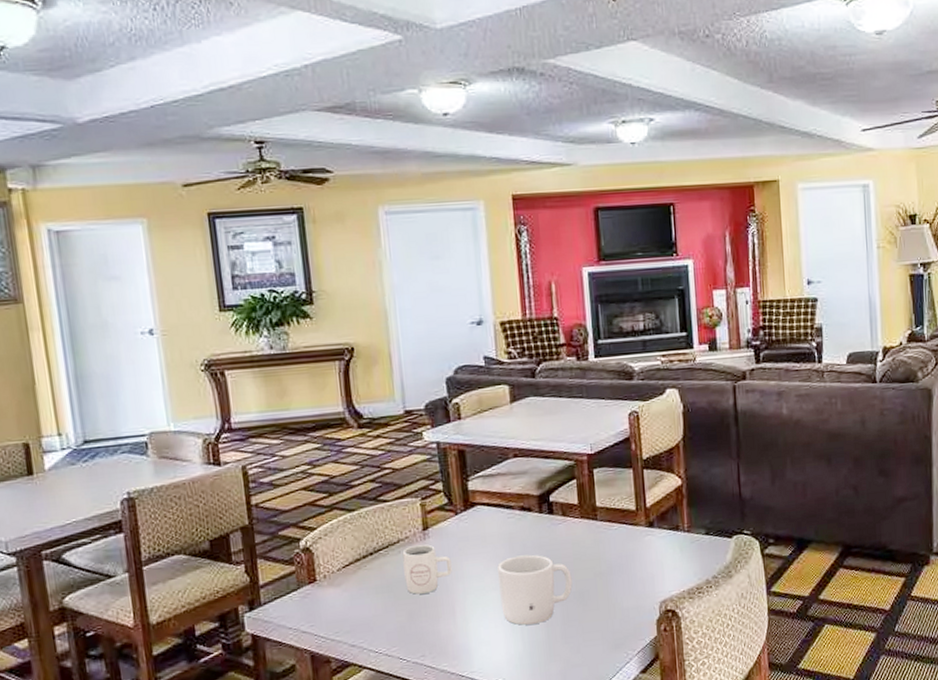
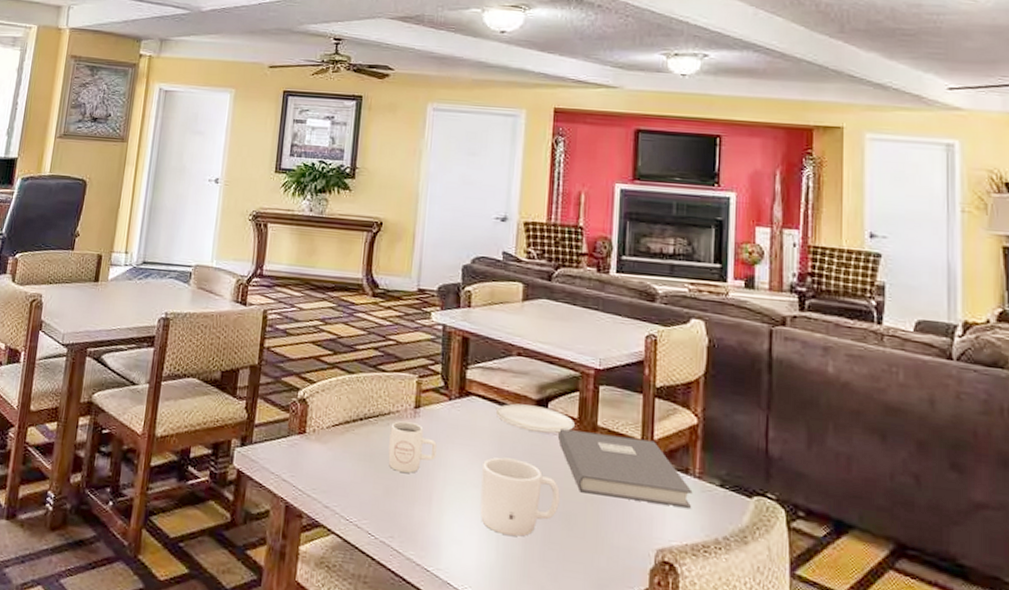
plate: none [501,500,576,526] -> present [495,403,575,434]
book: none [562,508,684,570] -> present [557,429,693,508]

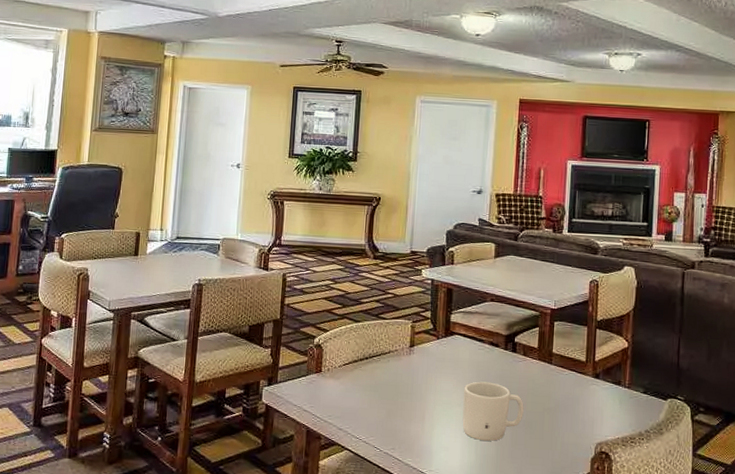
mug: present [388,421,437,473] -> none [389,357,428,398]
plate: present [495,403,575,434] -> none [474,339,535,361]
book: present [557,429,693,508] -> none [522,357,624,411]

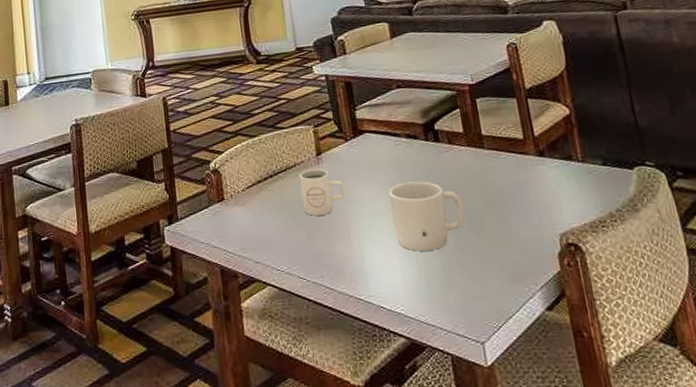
mug: none [389,357,428,398] -> present [299,168,346,216]

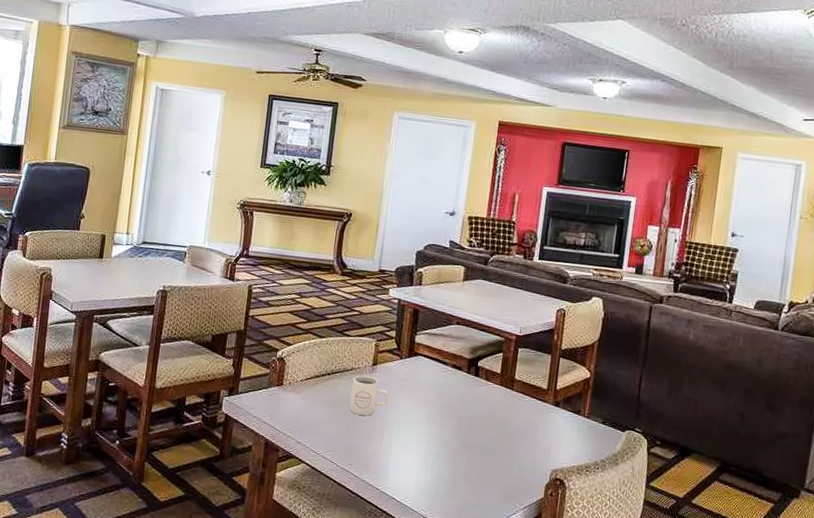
mug: present [388,181,465,252] -> none [420,403,483,463]

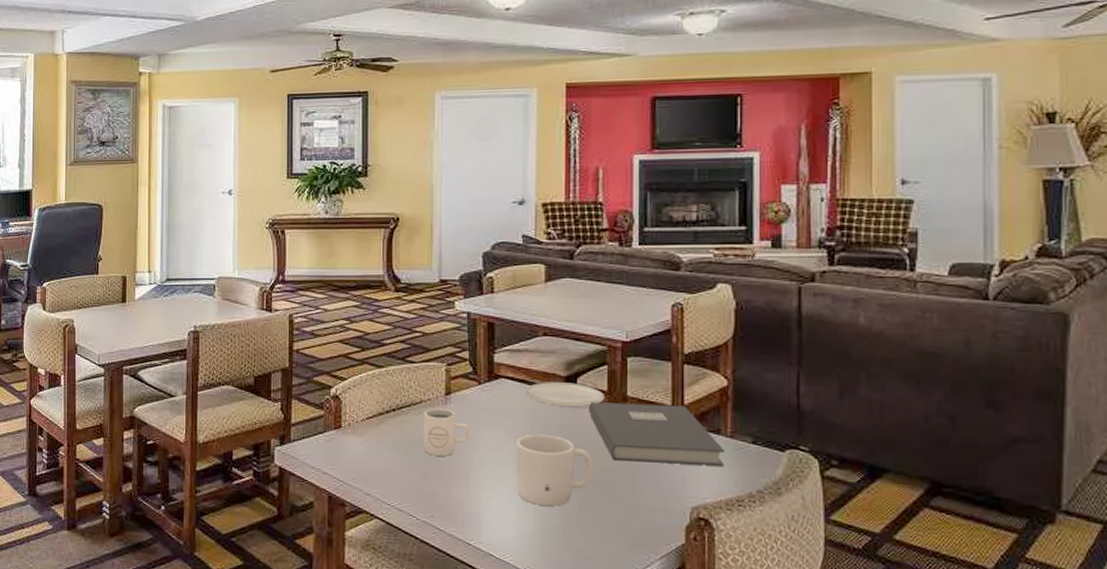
mug: none [420,403,483,463] -> present [516,434,593,506]
plate: none [436,362,498,385] -> present [525,382,604,407]
book: none [483,381,582,439] -> present [588,402,725,466]

